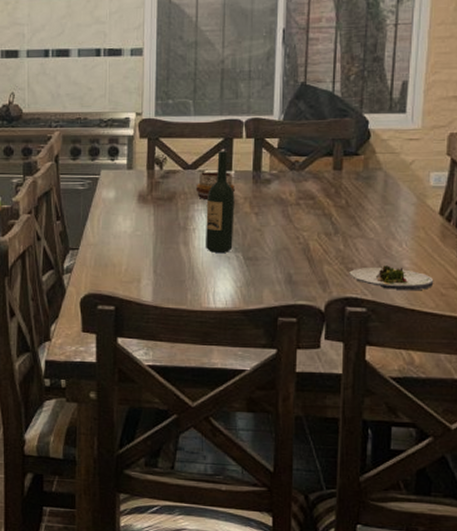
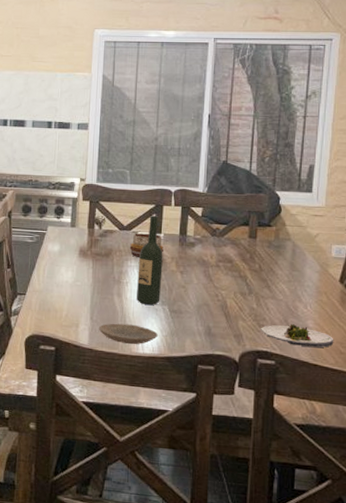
plate: none [163,276,231,299] -> present [98,323,158,345]

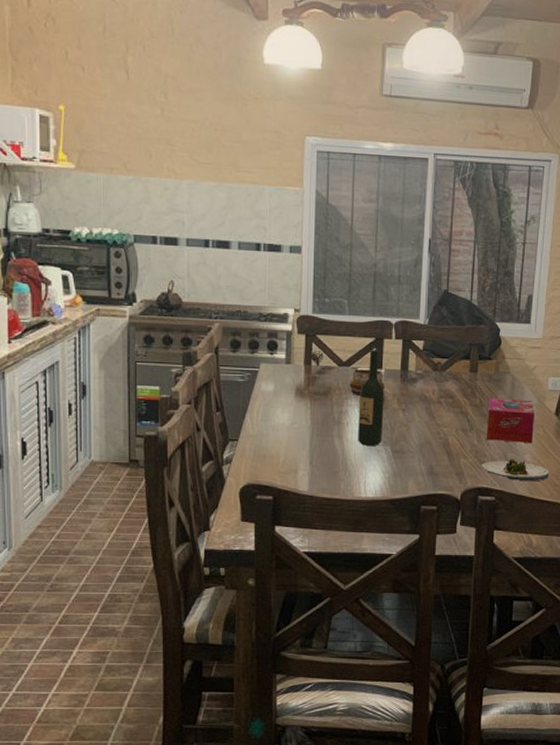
plate: present [98,323,158,345] -> none [318,467,380,489]
tissue box: none [265,263,317,309] -> present [486,397,535,443]

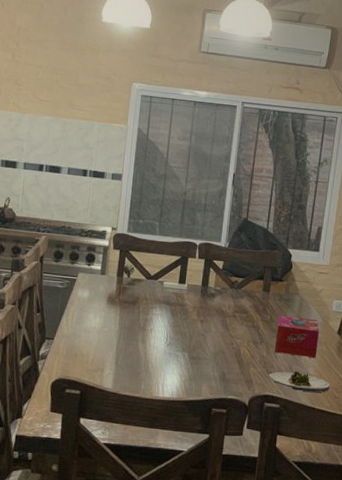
decorative bowl: present [349,369,385,395] -> none [155,283,187,306]
wine bottle: present [358,350,384,446] -> none [159,267,186,352]

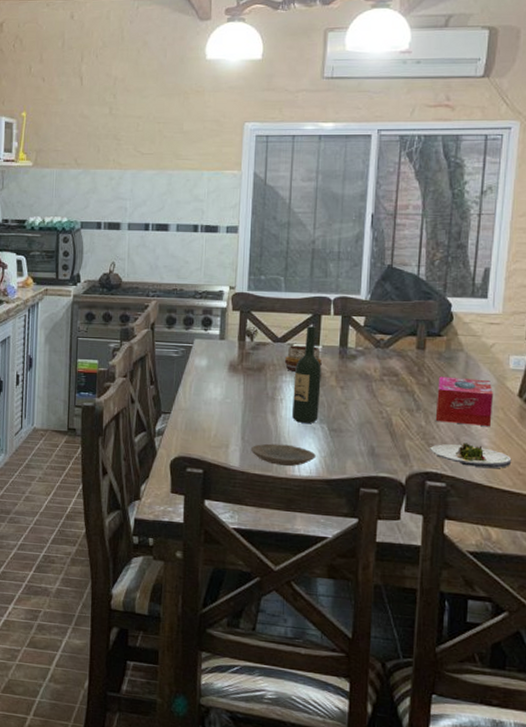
plate: none [122,368,177,389] -> present [250,443,316,467]
decorative bowl: none [155,283,187,306] -> present [284,345,322,372]
wine bottle: none [159,267,186,352] -> present [292,326,322,423]

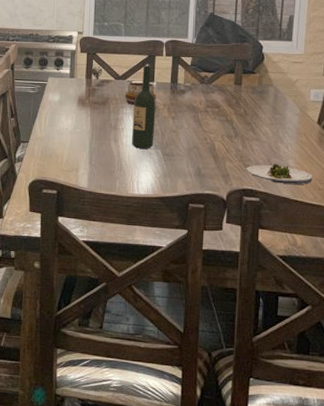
plate: present [250,443,316,467] -> none [97,167,152,187]
tissue box: present [435,376,493,426] -> none [250,107,297,149]

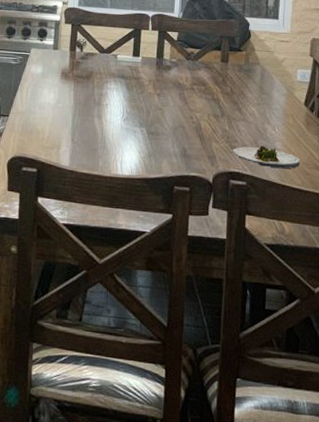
decorative bowl: present [125,82,156,105] -> none [109,56,141,80]
wine bottle: present [132,66,156,149] -> none [116,39,141,127]

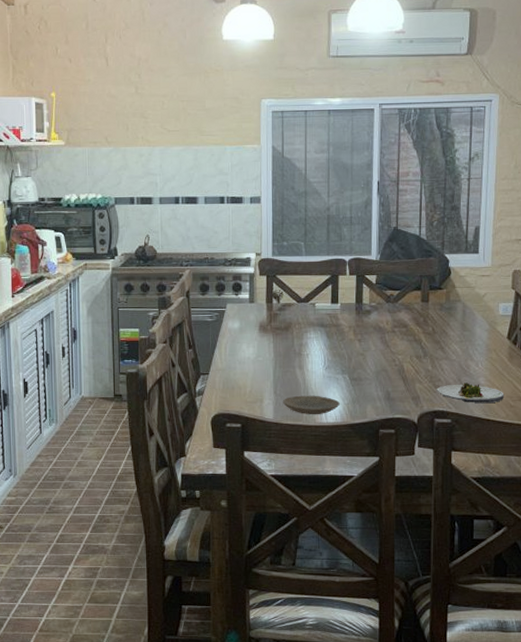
plate: none [79,145,136,166] -> present [282,395,340,415]

